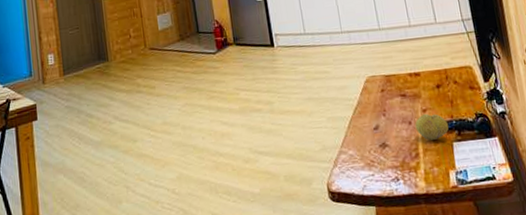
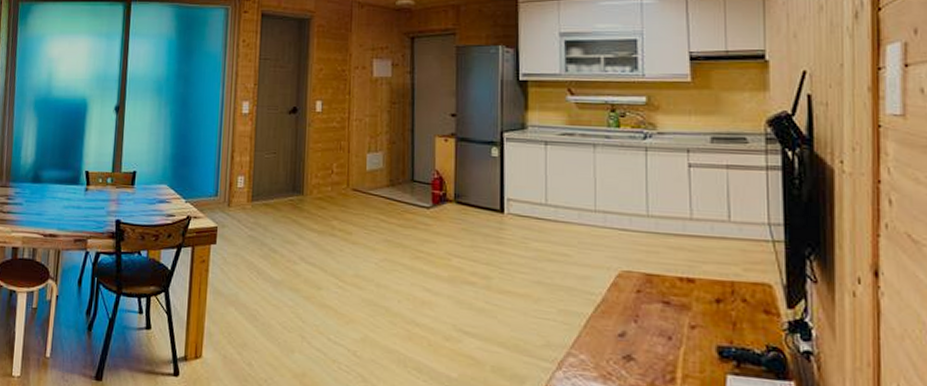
fruit: present [415,113,449,140] -> none [676,330,723,366]

